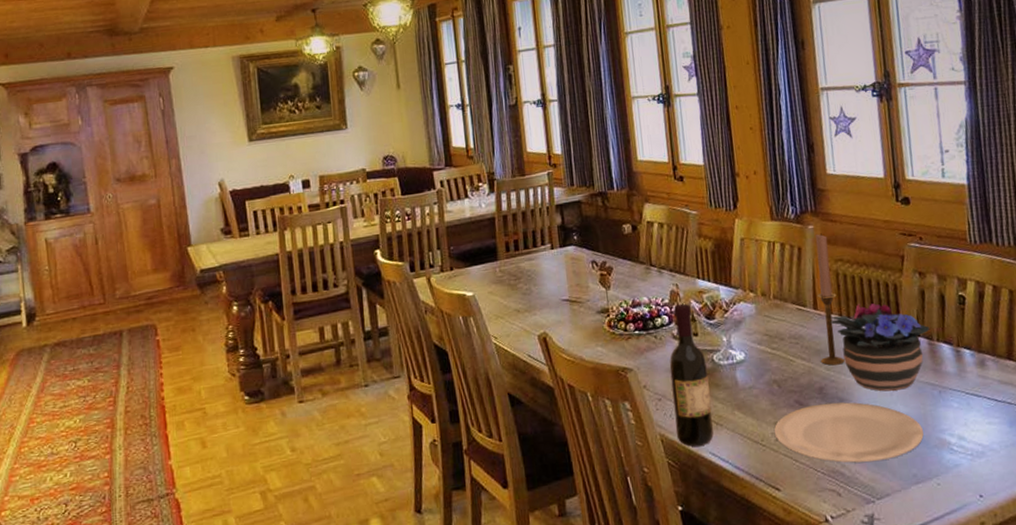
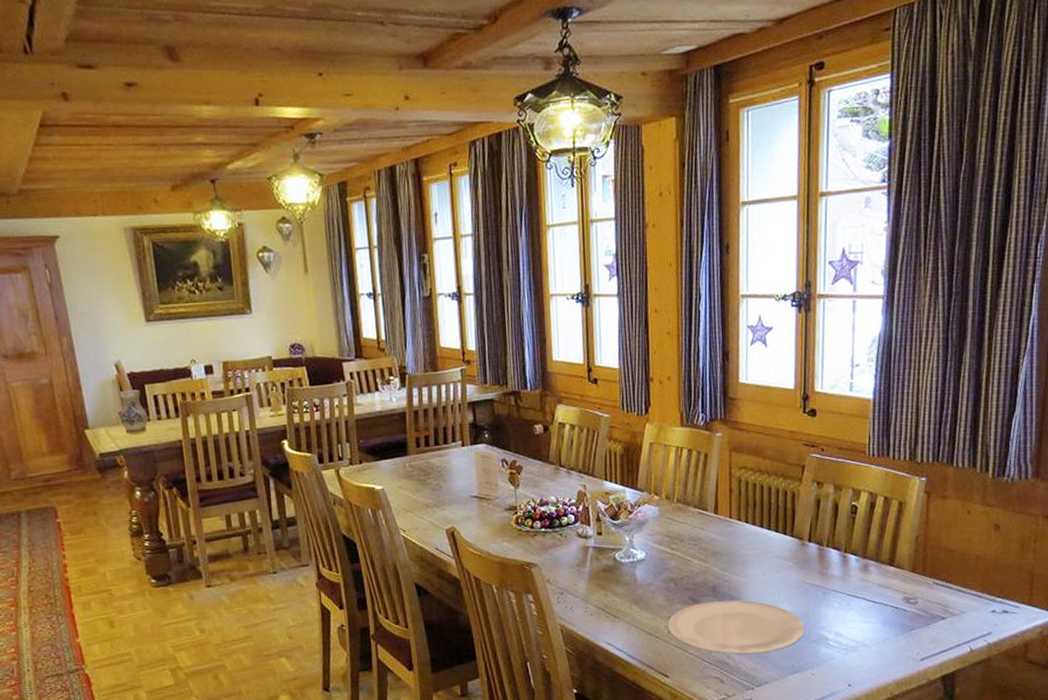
ceramic pitcher: none [221,206,248,250] -> present [119,389,149,435]
wine bottle: present [669,303,714,447] -> none [573,504,611,637]
candlestick: present [814,233,845,366] -> none [717,441,739,566]
potted flower: present [830,303,930,392] -> none [729,510,821,591]

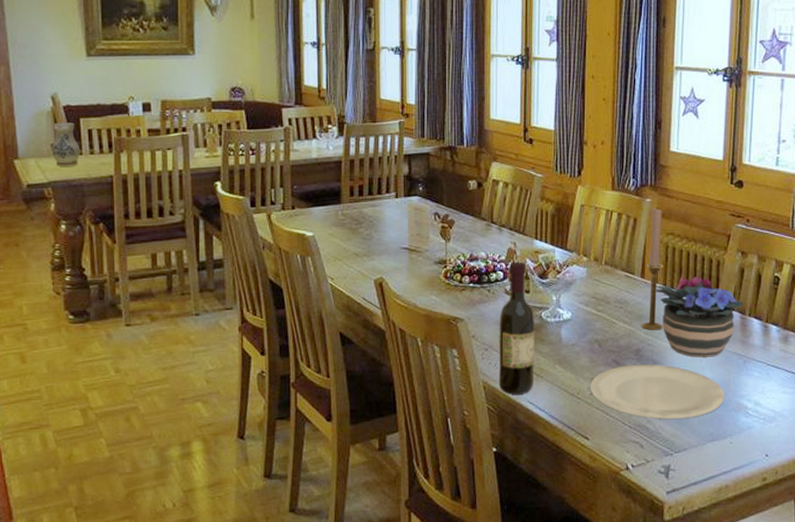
wine bottle: none [573,504,611,637] -> present [498,261,535,395]
candlestick: none [717,441,739,566] -> present [642,207,664,330]
potted flower: none [729,510,821,591] -> present [654,276,744,358]

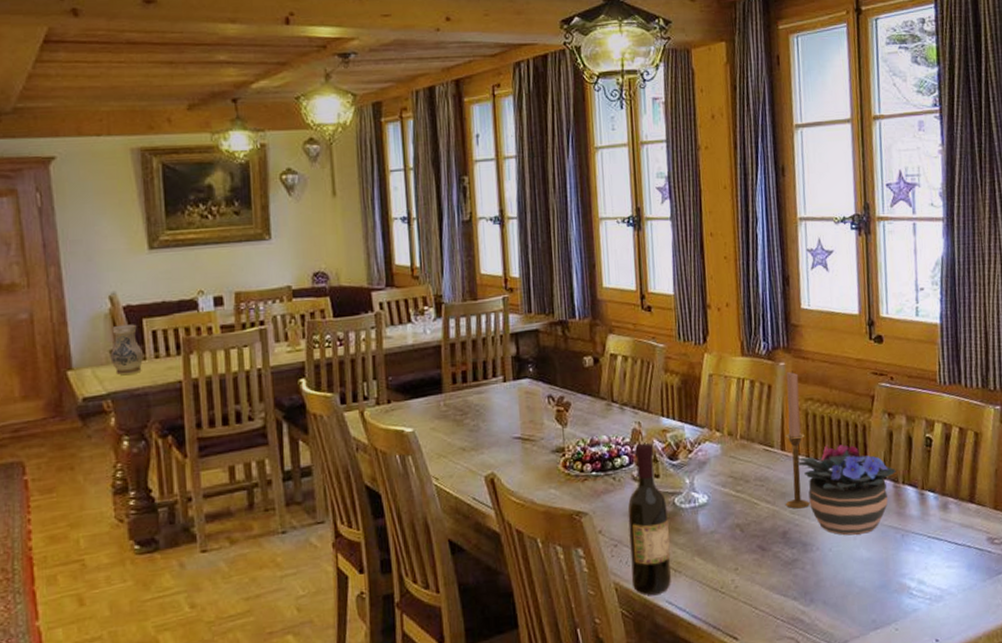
plate: present [591,364,724,420] -> none [735,546,885,610]

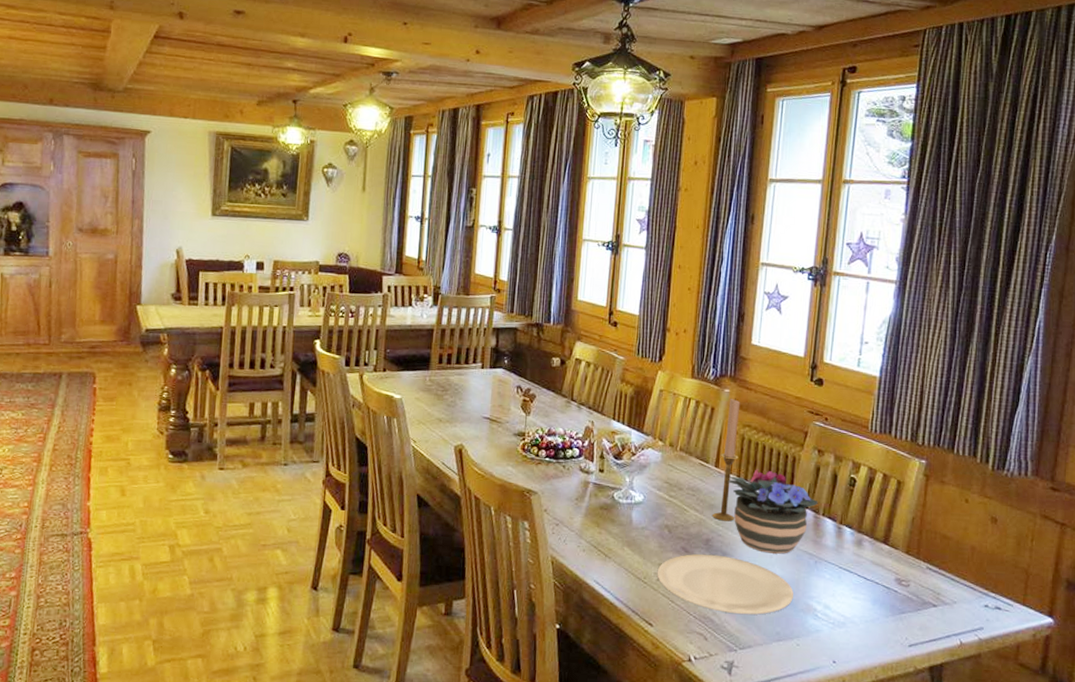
ceramic pitcher: present [110,324,144,376] -> none [170,274,197,316]
wine bottle: present [627,443,672,595] -> none [566,440,607,573]
plate: none [735,546,885,610] -> present [658,553,793,615]

